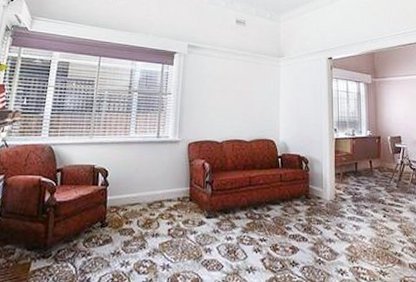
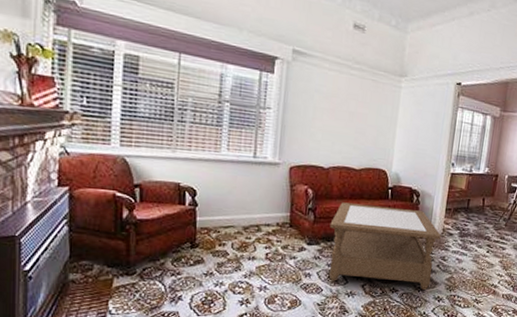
coffee table: none [226,173,334,262] -> present [329,202,441,290]

